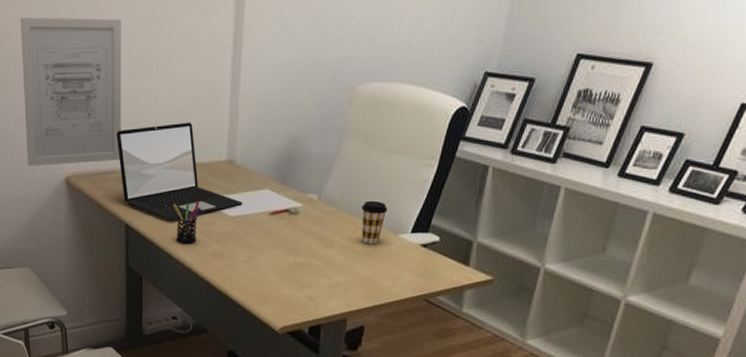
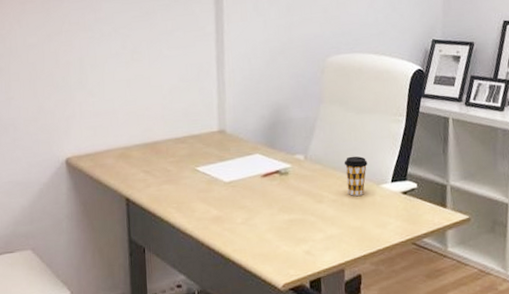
wall art: present [21,16,122,166] -> none [20,14,118,151]
laptop: present [116,122,243,221] -> none [113,99,237,191]
pen holder: present [173,201,202,244] -> none [171,170,199,212]

